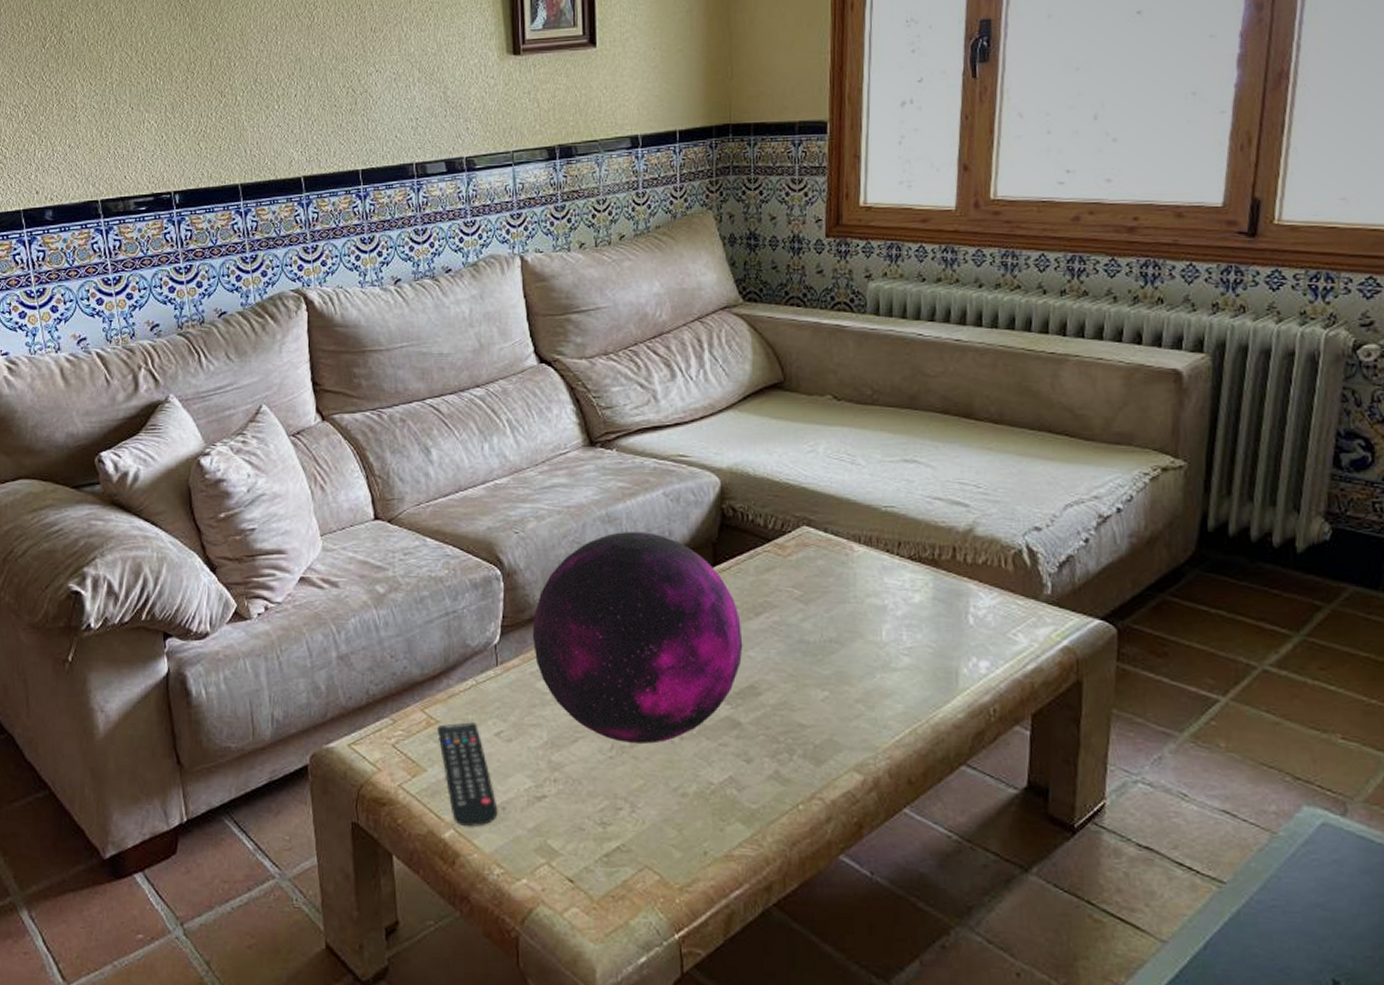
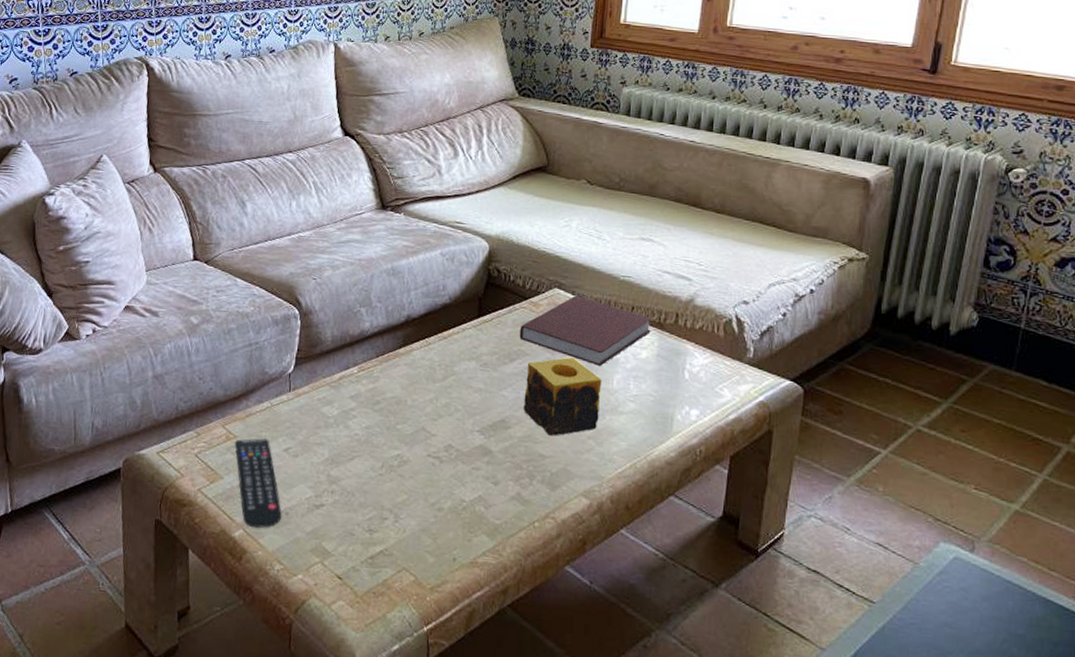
decorative orb: present [532,532,743,744] -> none [321,283,498,465]
notebook: none [764,533,924,615] -> present [519,295,653,366]
candle: none [775,606,868,702] -> present [523,357,602,436]

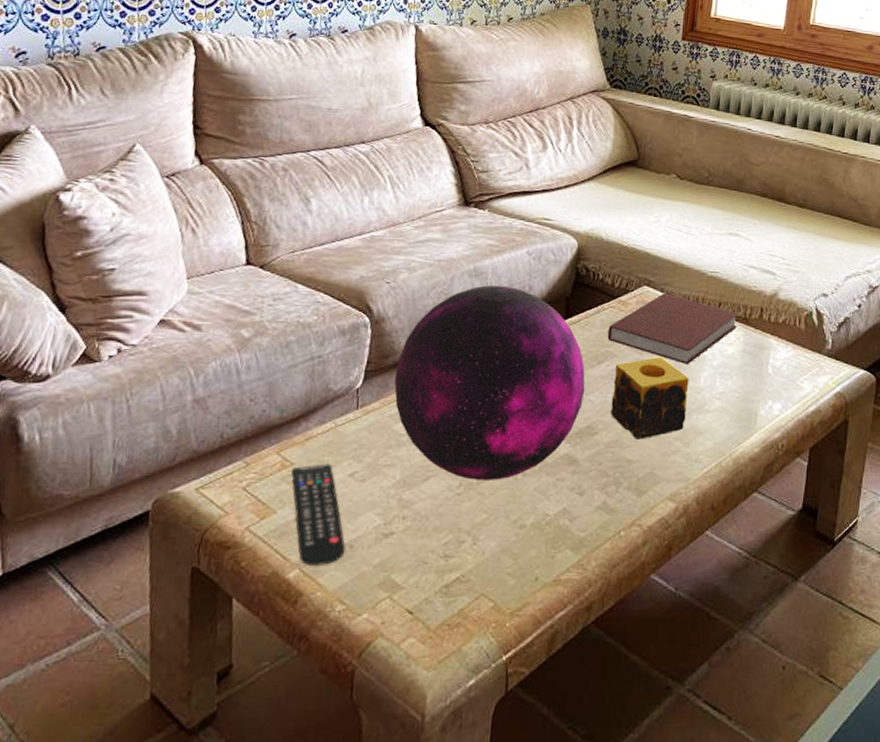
decorative orb: none [321,283,498,465] -> present [394,285,585,480]

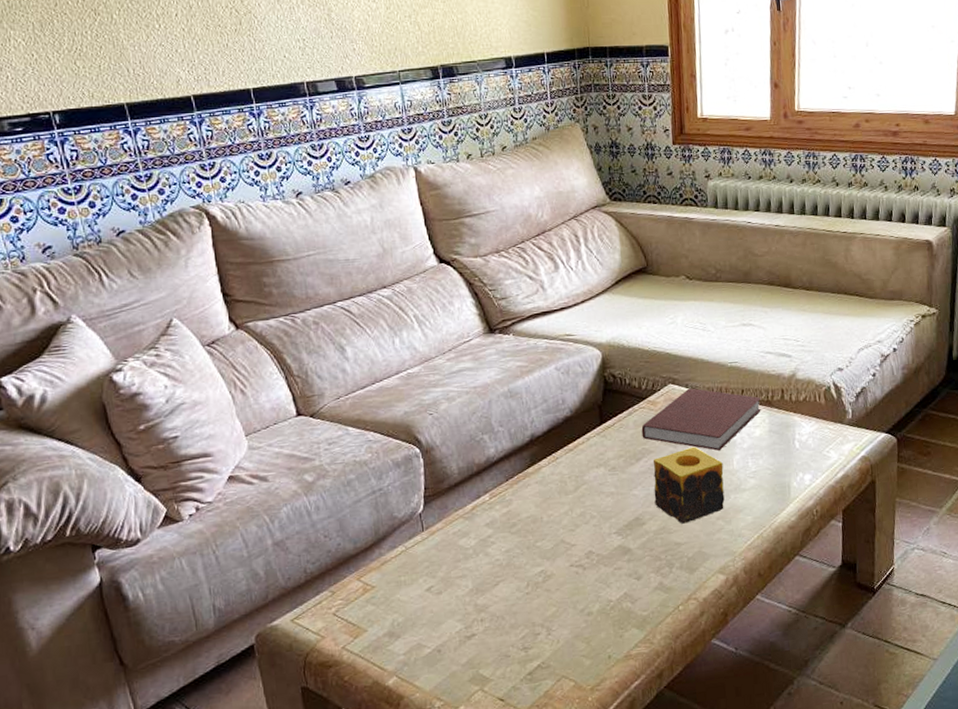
remote control: present [291,464,345,565] -> none [374,583,434,672]
decorative orb: present [394,285,585,480] -> none [451,402,629,580]

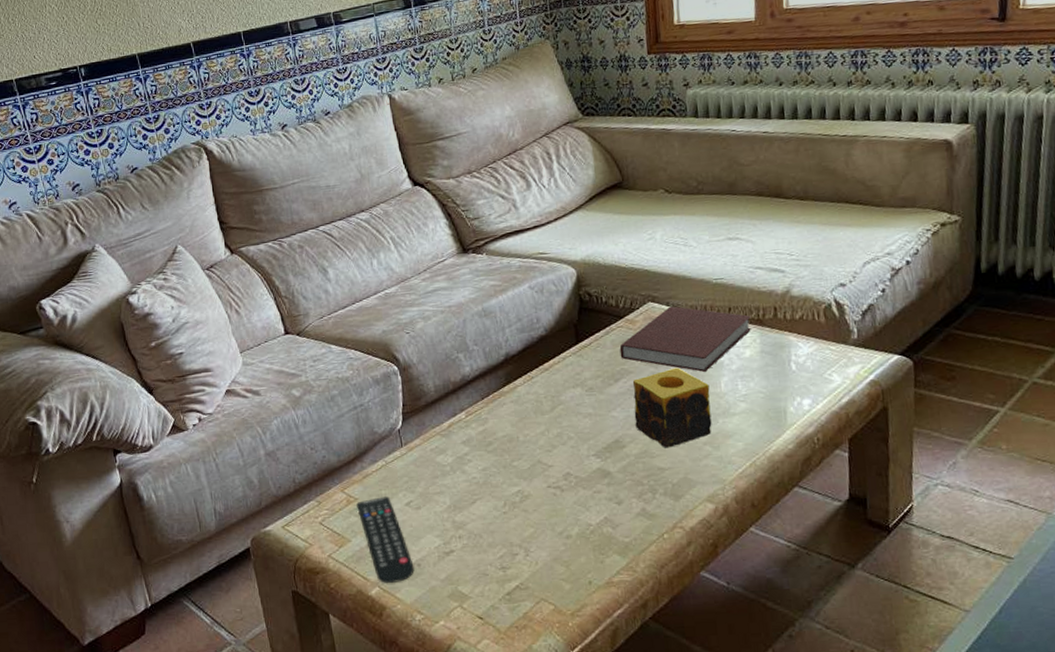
remote control: none [374,583,434,672] -> present [356,496,414,583]

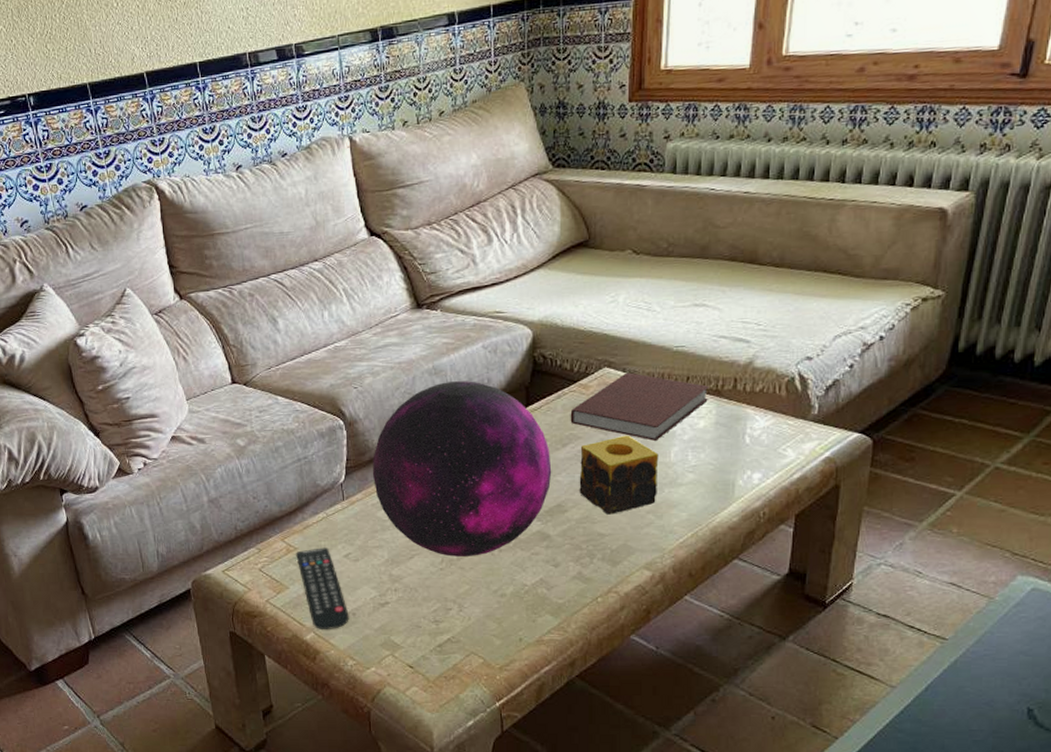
decorative orb: none [429,321,607,499] -> present [372,381,552,557]

